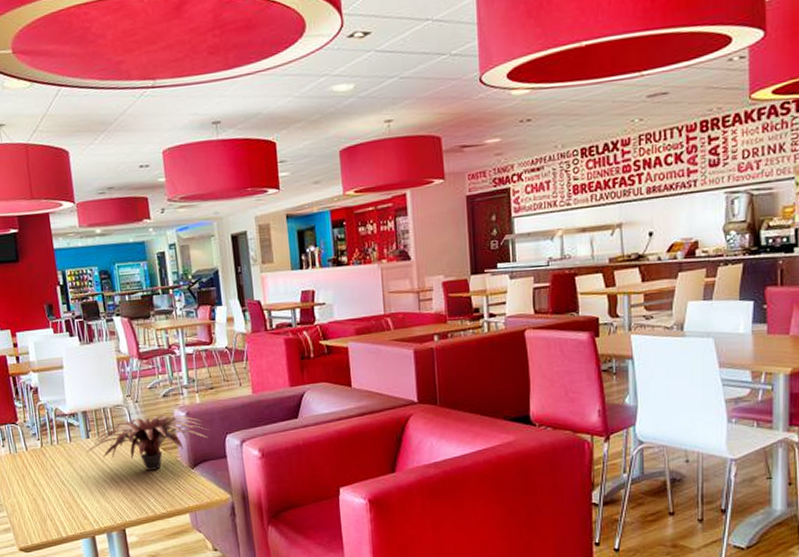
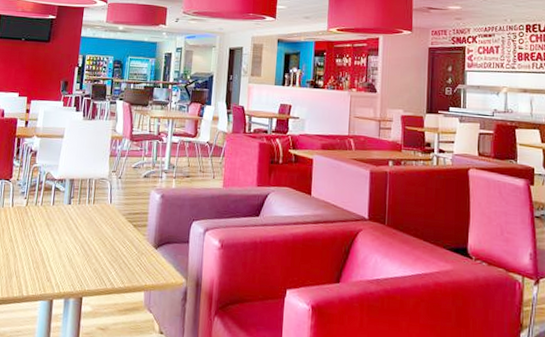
plant: present [86,414,210,471] -> none [64,193,179,245]

